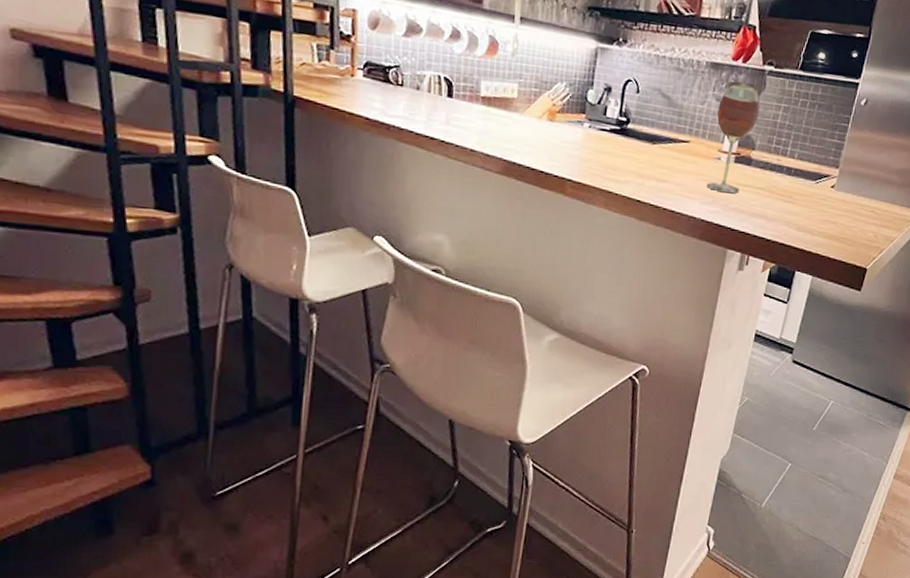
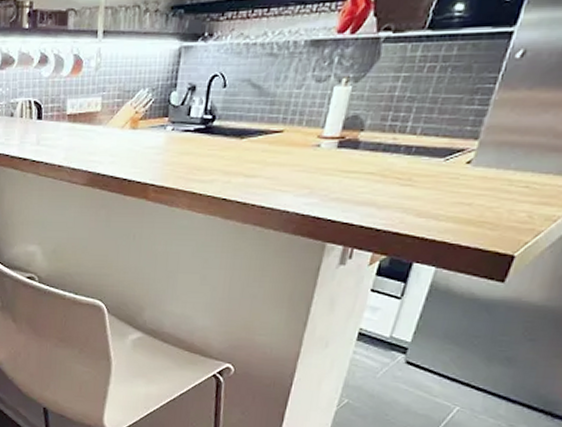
wineglass: present [707,80,760,194] -> none [303,55,372,182]

